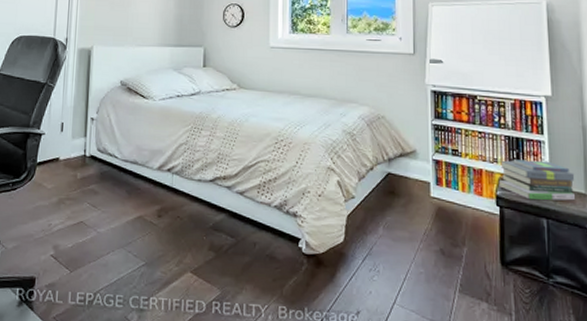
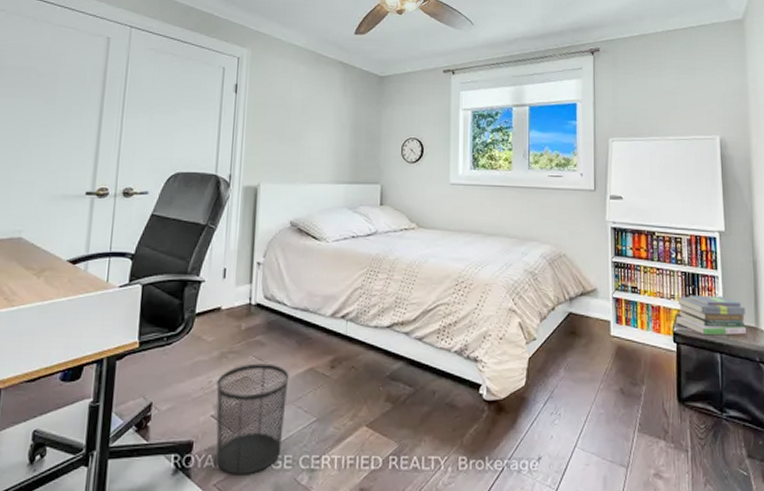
waste bin: none [55,209,120,311] -> present [216,363,289,475]

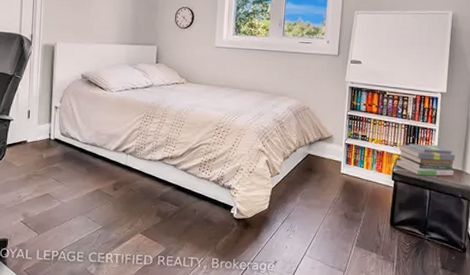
waste bin: present [216,363,289,475] -> none [24,184,81,265]

